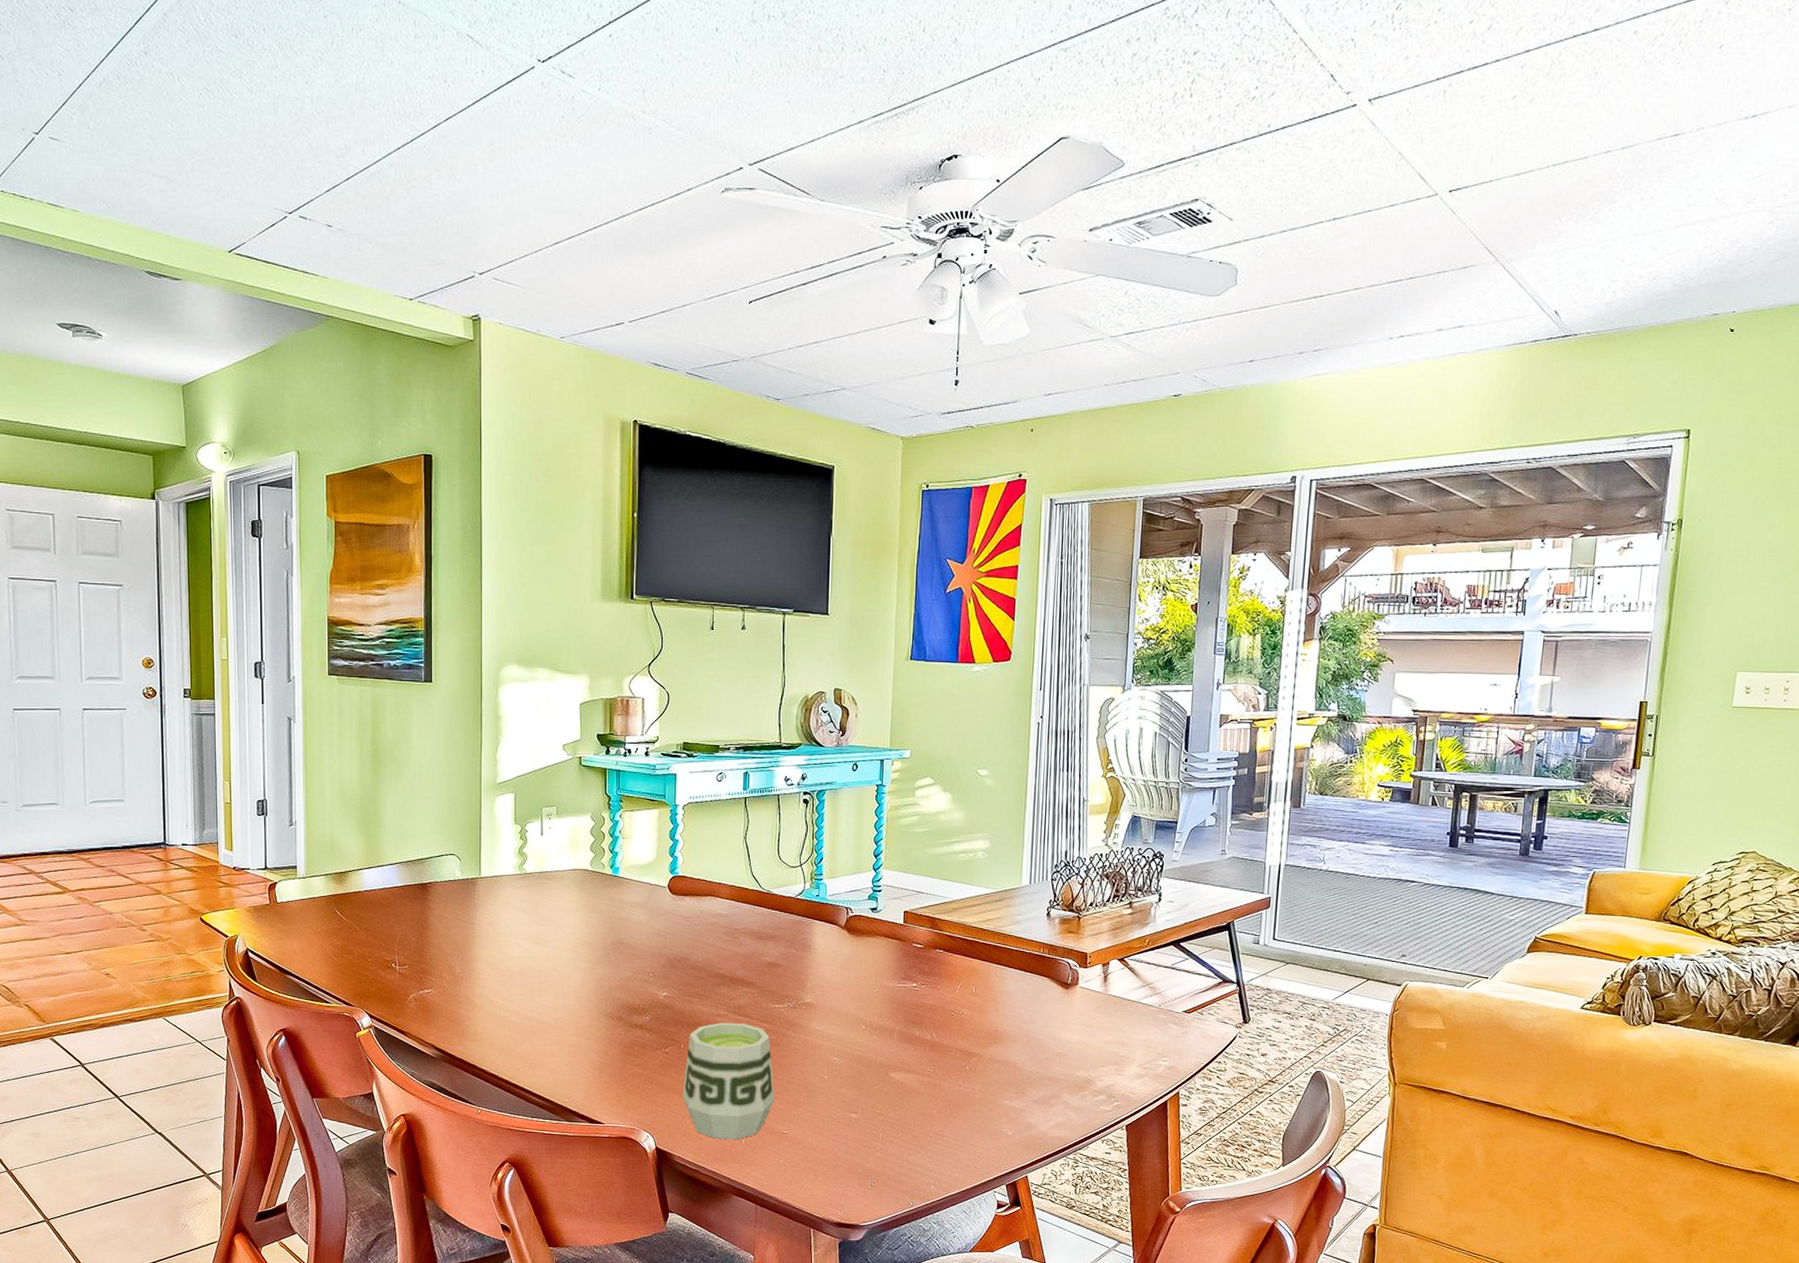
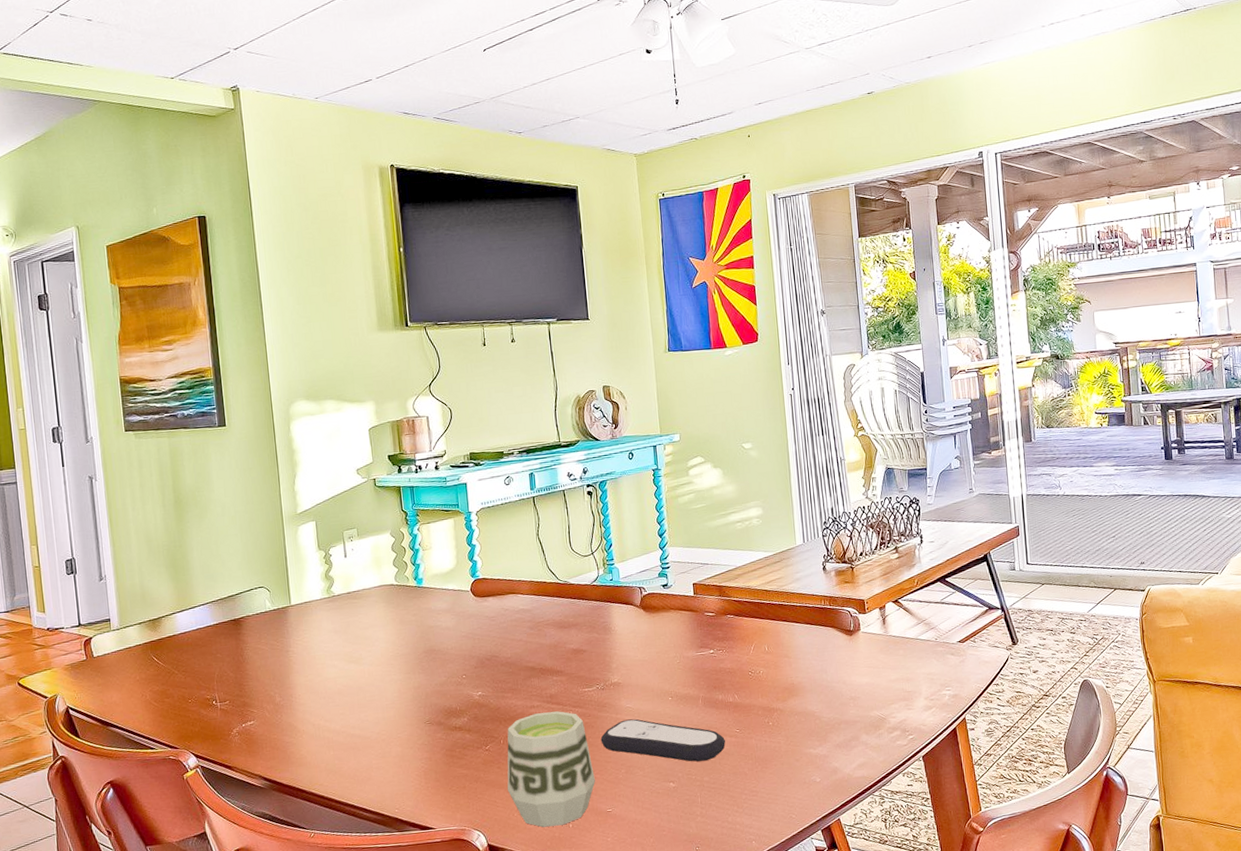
remote control: none [785,1042,917,1096] -> present [600,718,726,762]

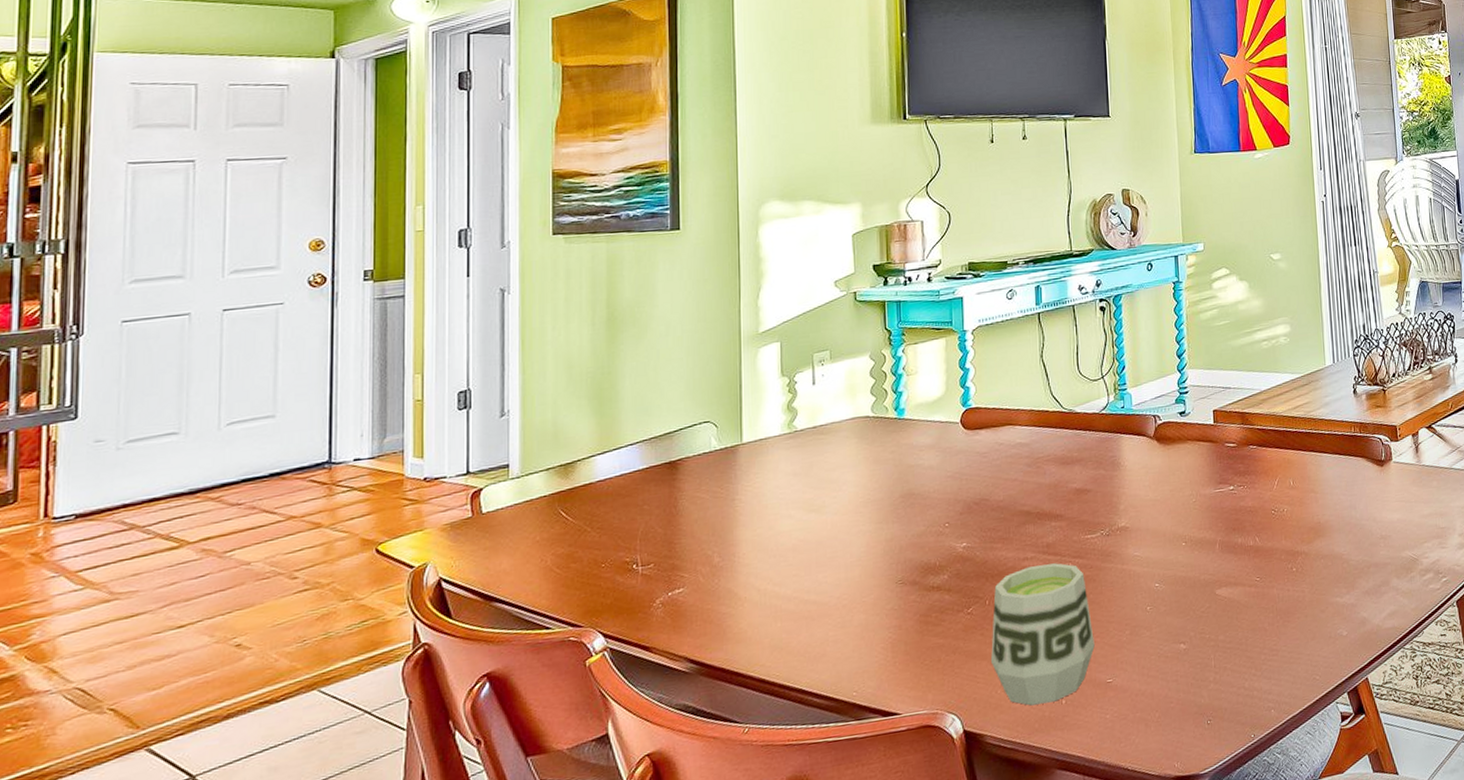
remote control: present [600,718,726,762] -> none [1103,569,1244,618]

